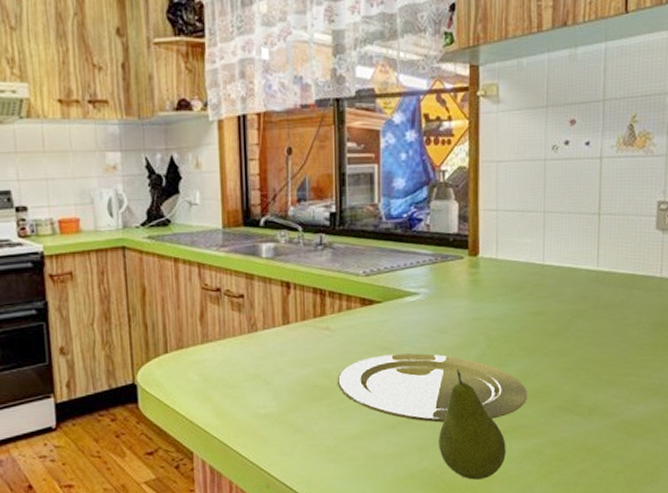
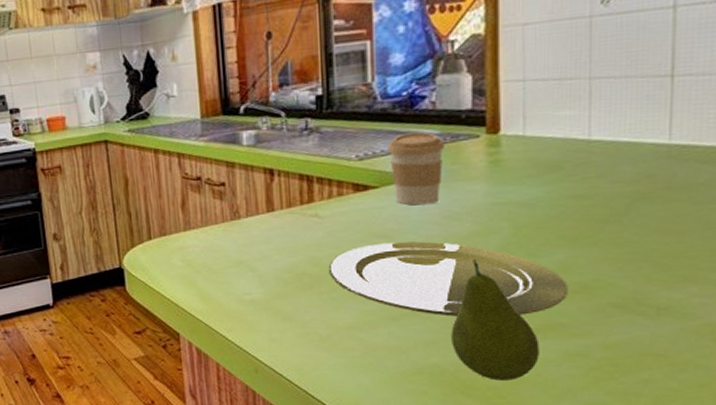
coffee cup: none [389,252,436,320] -> present [387,132,444,206]

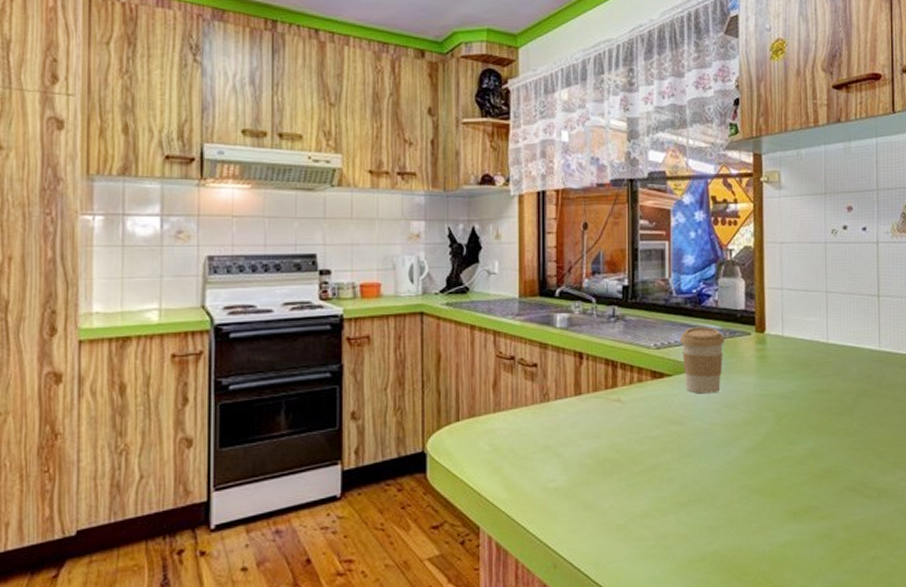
plate: present [328,241,569,317] -> none [627,428,817,502]
fruit: present [451,259,540,381] -> none [729,446,797,565]

